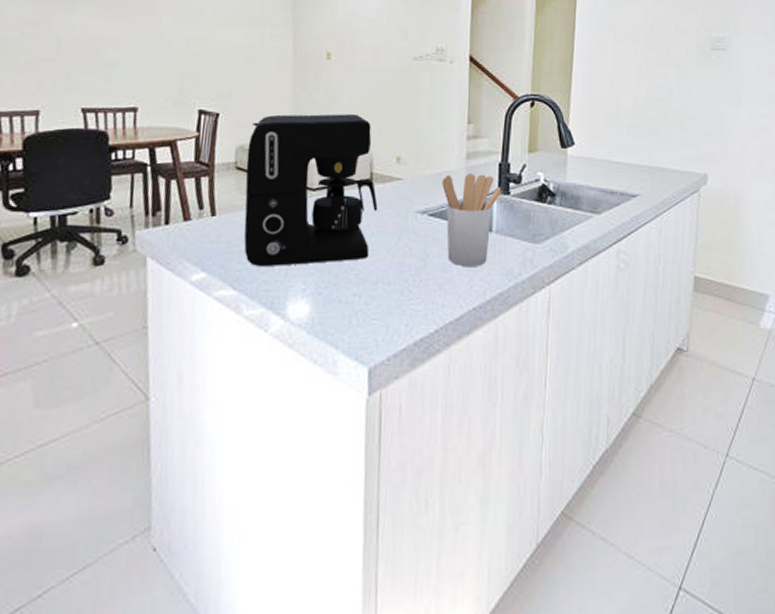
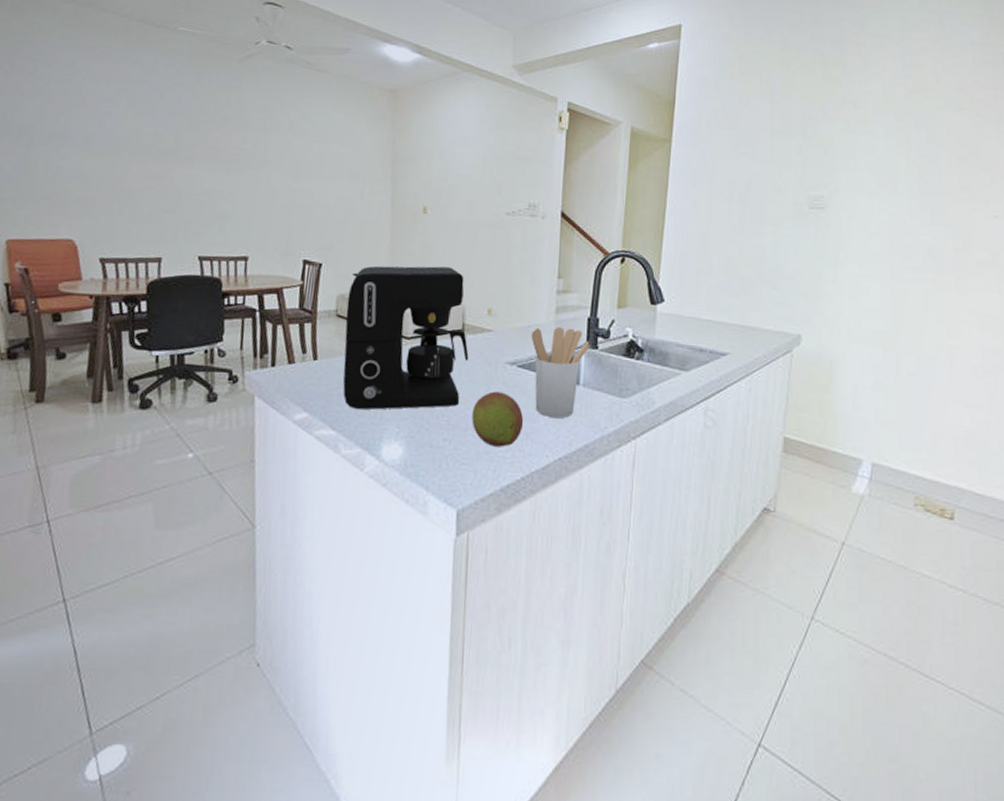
fruit: none [382,242,436,299] -> present [472,391,524,447]

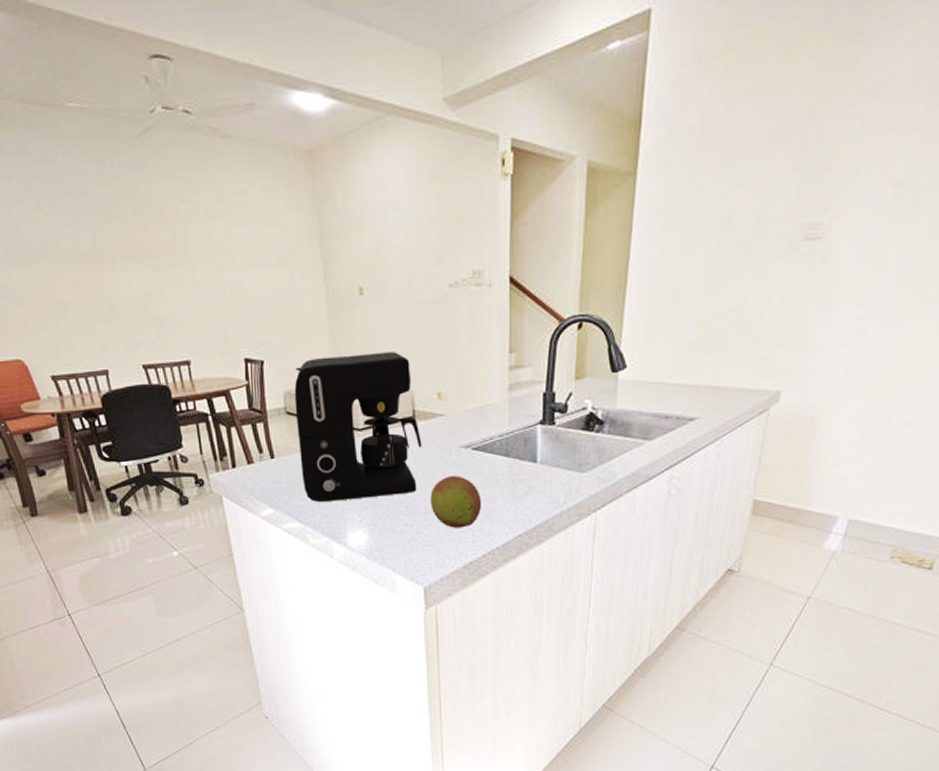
utensil holder: present [531,327,590,419] -> none [484,405,547,498]

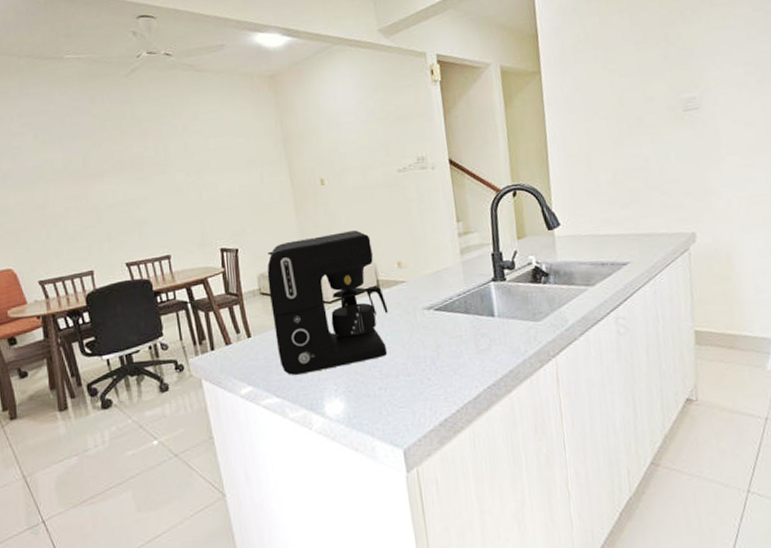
fruit: present [430,475,482,528] -> none [400,336,450,387]

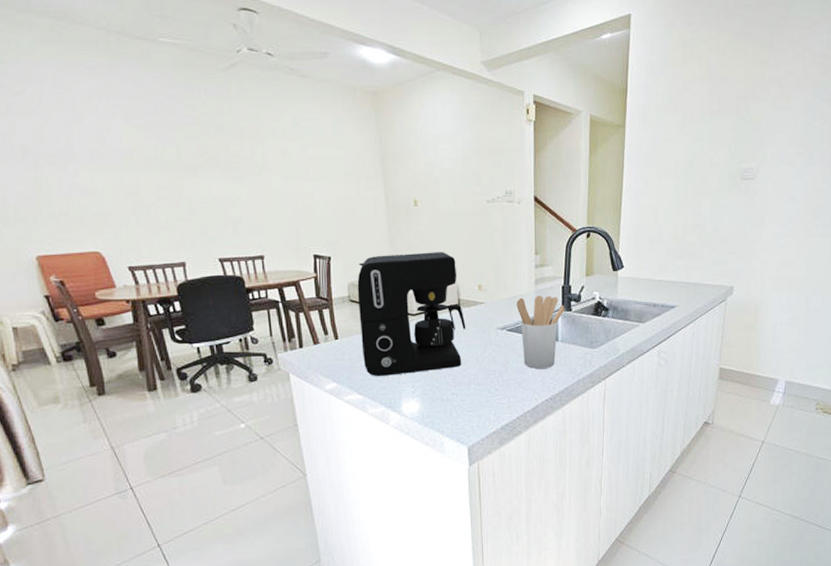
utensil holder: none [441,265,499,352] -> present [516,295,565,369]

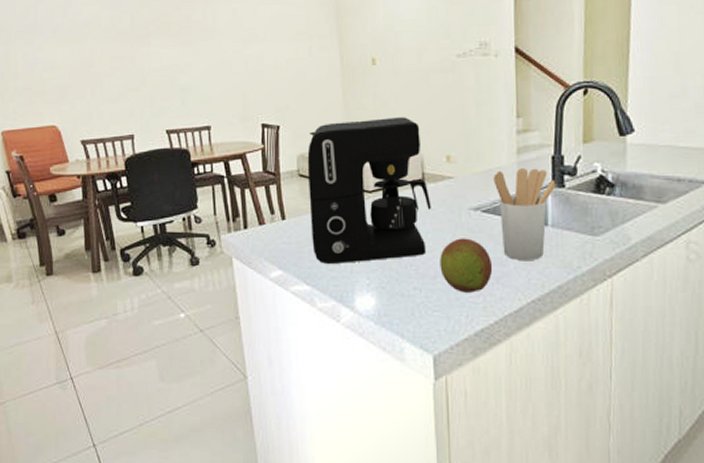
fruit: none [473,352,516,396] -> present [440,238,493,293]

